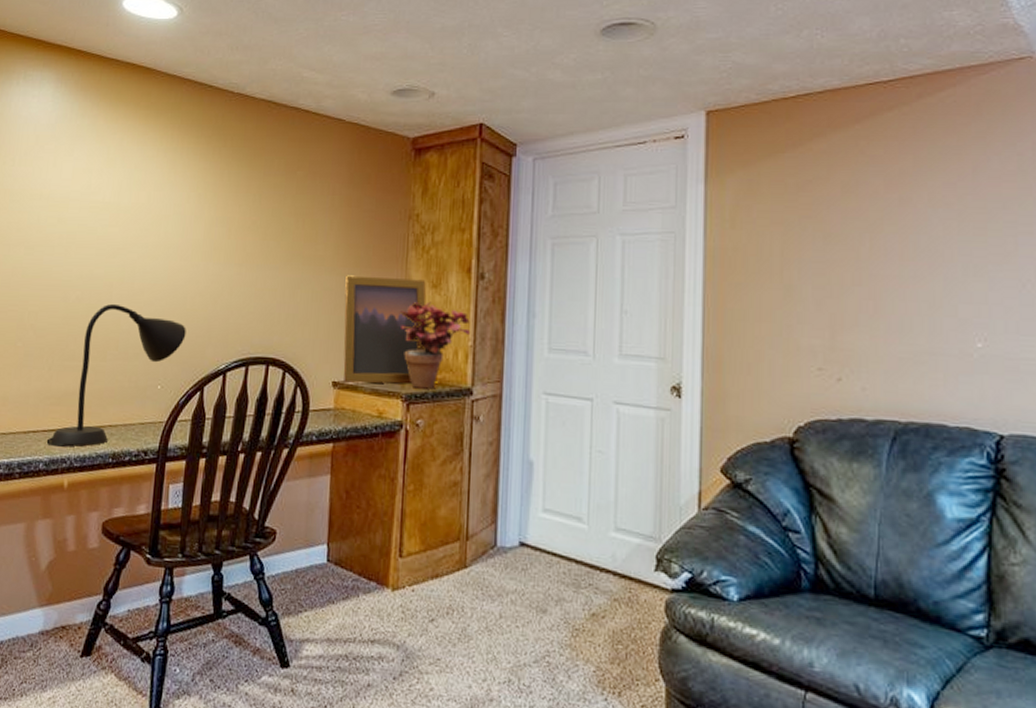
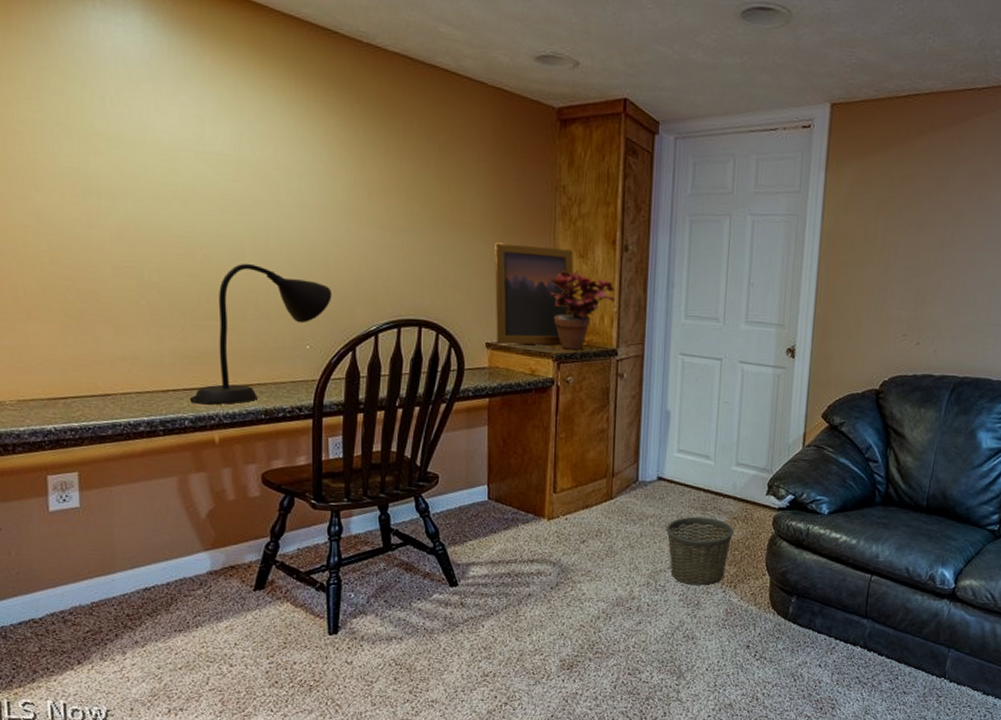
basket: none [531,595,616,689] -> present [666,516,735,586]

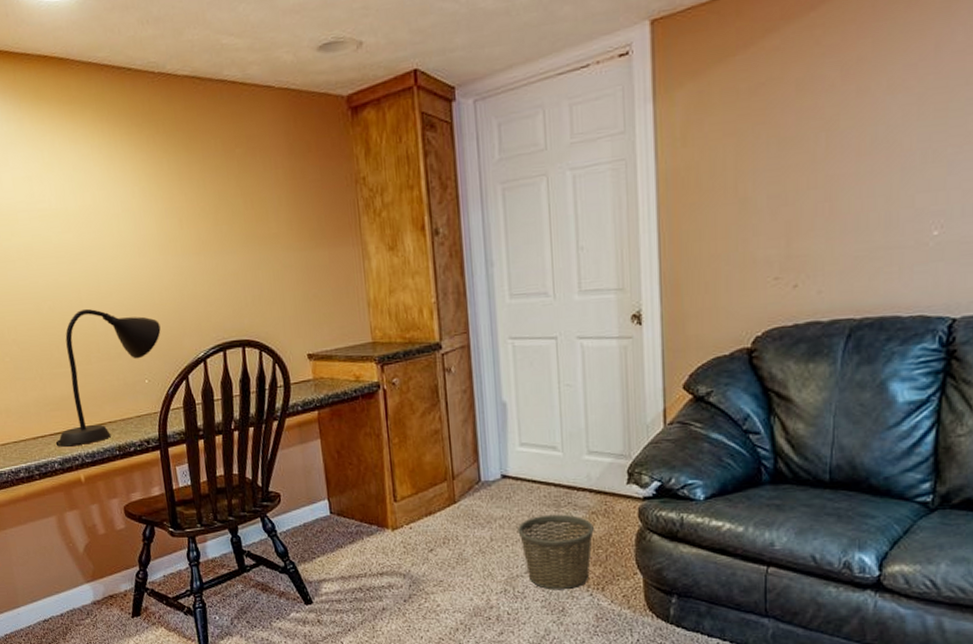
picture frame: present [493,242,574,345] -> none [302,243,391,353]
potted plant: present [549,270,616,350] -> none [361,264,433,350]

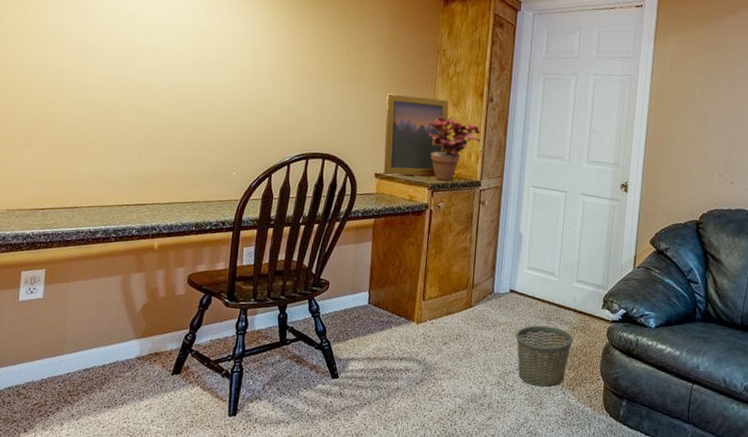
desk lamp: present [55,308,161,447] -> none [138,106,257,218]
picture frame: none [302,243,391,353] -> present [383,93,449,176]
potted plant: none [361,264,433,350] -> present [428,116,481,181]

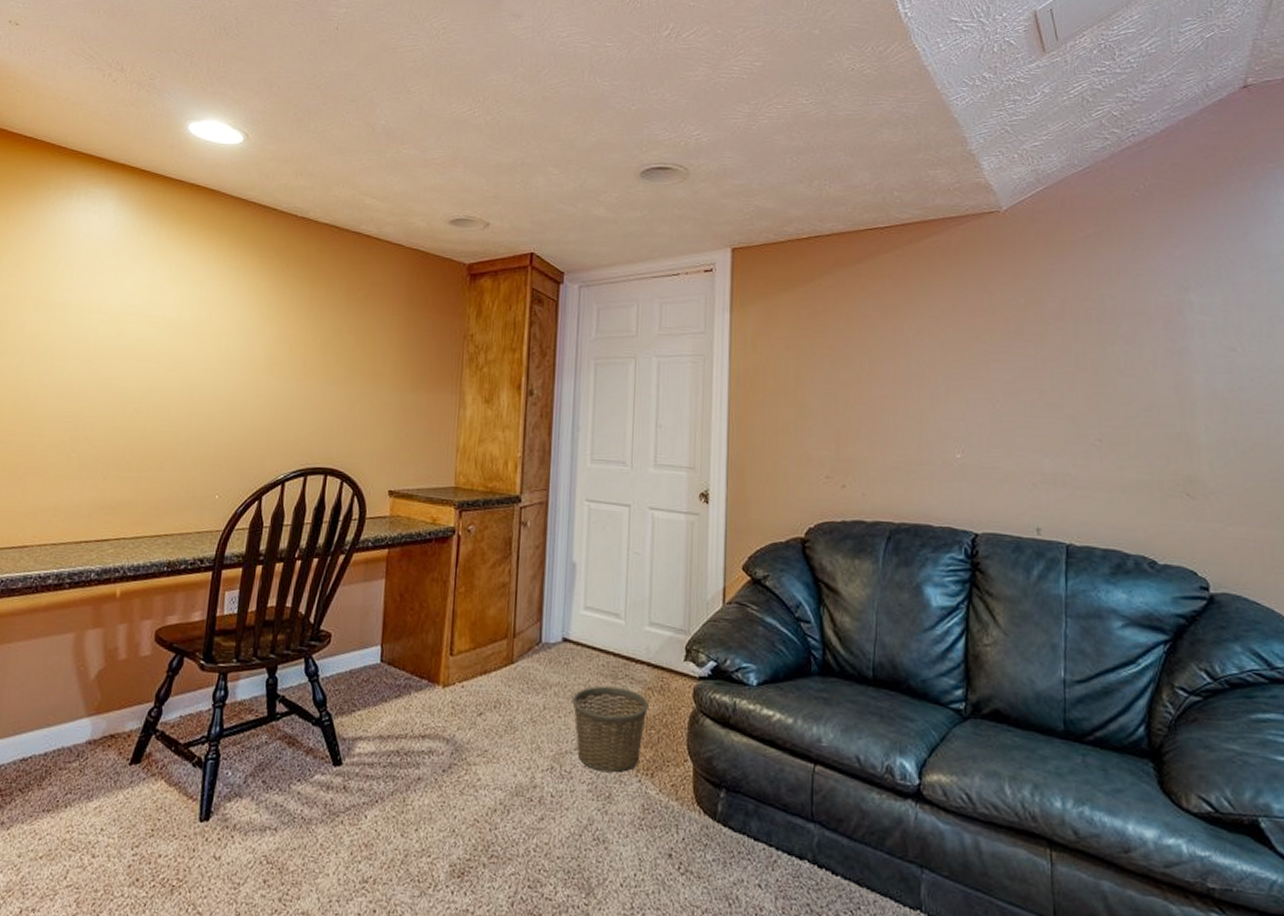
picture frame: present [383,93,449,176] -> none [399,390,479,492]
potted plant: present [428,116,481,181] -> none [454,415,520,497]

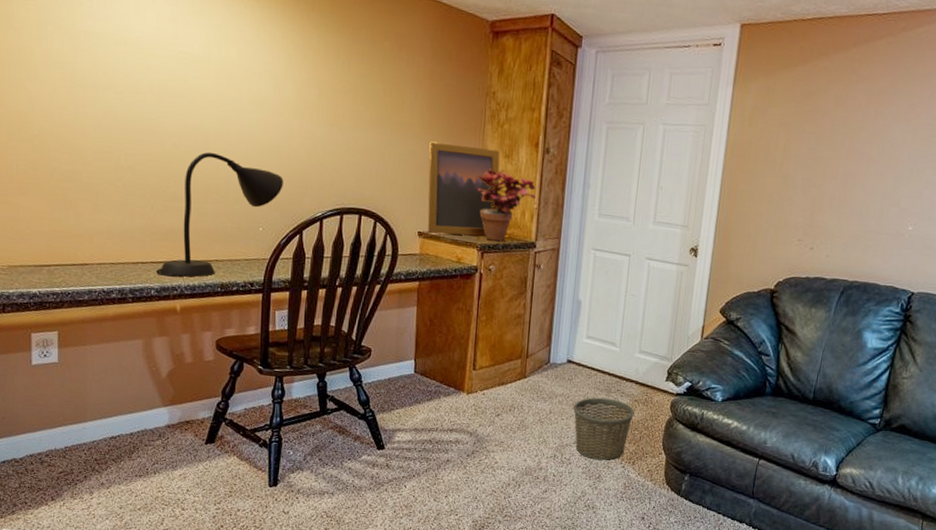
desk lamp: none [99,415,246,556] -> present [156,152,284,277]
picture frame: none [399,390,479,492] -> present [427,141,500,236]
potted plant: none [454,415,520,497] -> present [477,169,537,242]

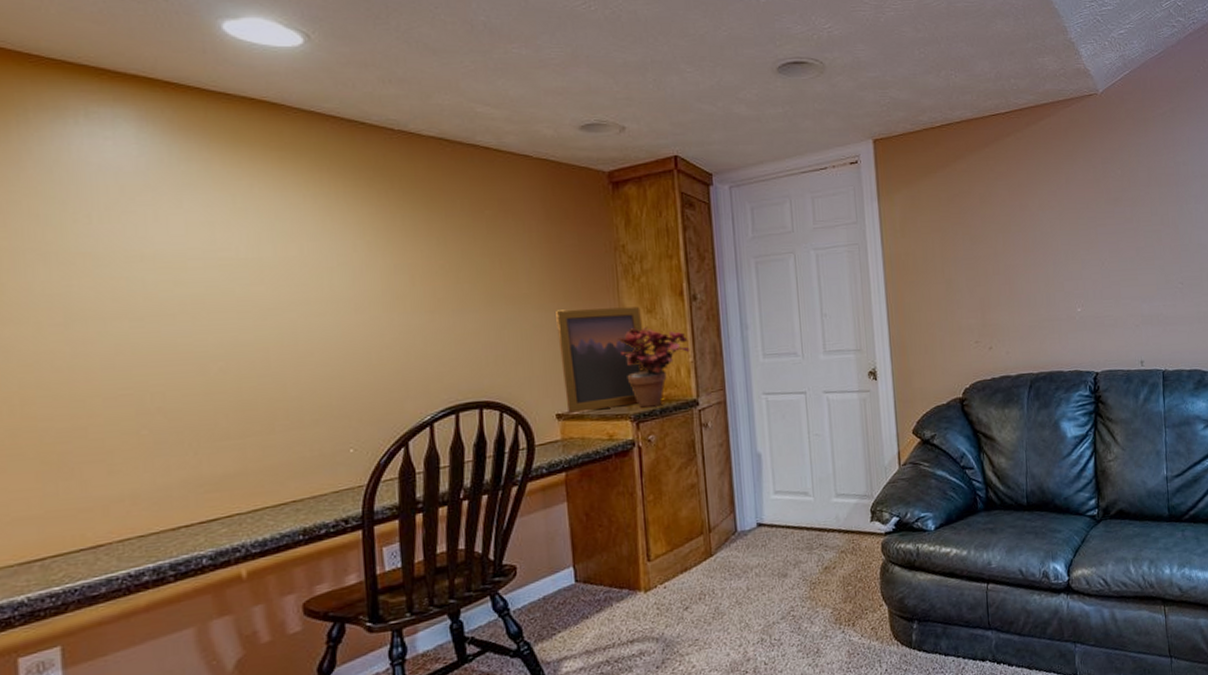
desk lamp: present [156,152,284,277] -> none [207,369,377,538]
basket: present [573,397,635,461] -> none [773,556,845,633]

